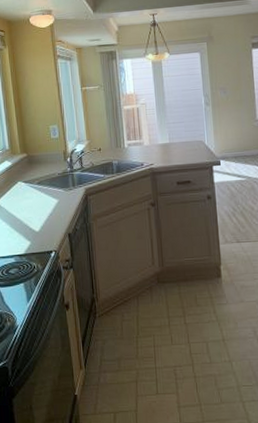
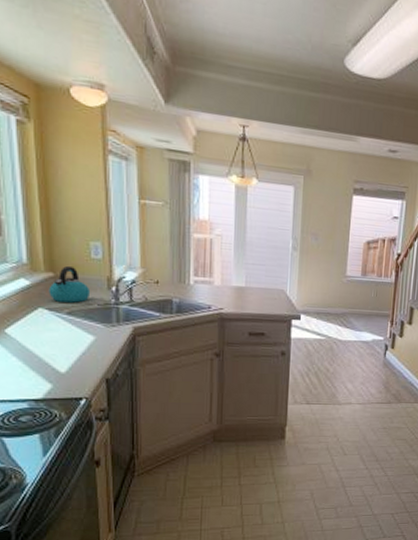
kettle: none [24,146,53,175] -> present [48,265,91,303]

